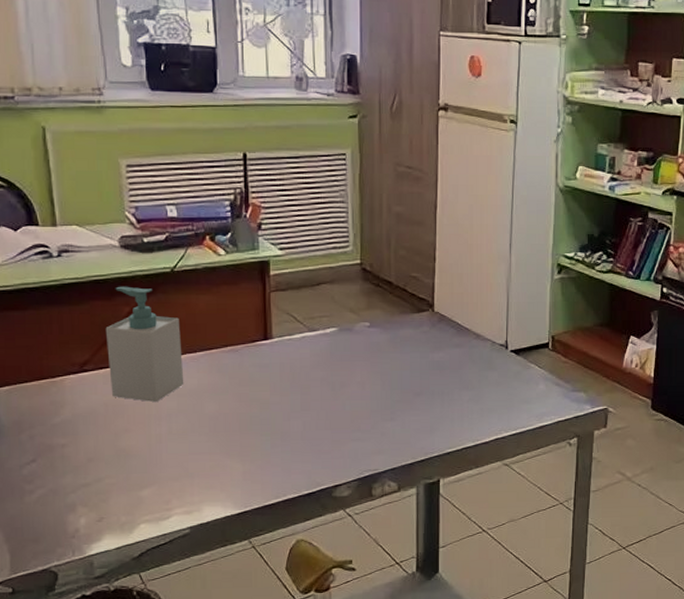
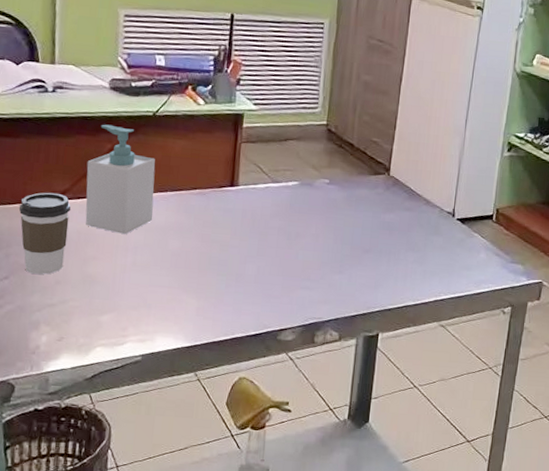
coffee cup: none [37,365,95,454] -> present [18,192,71,275]

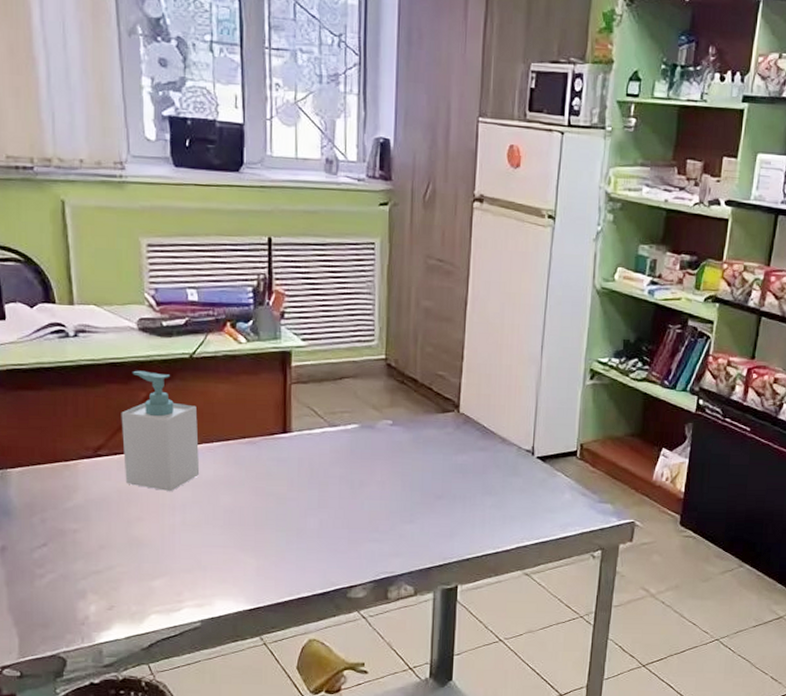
coffee cup: present [18,192,71,275] -> none [50,449,109,540]

